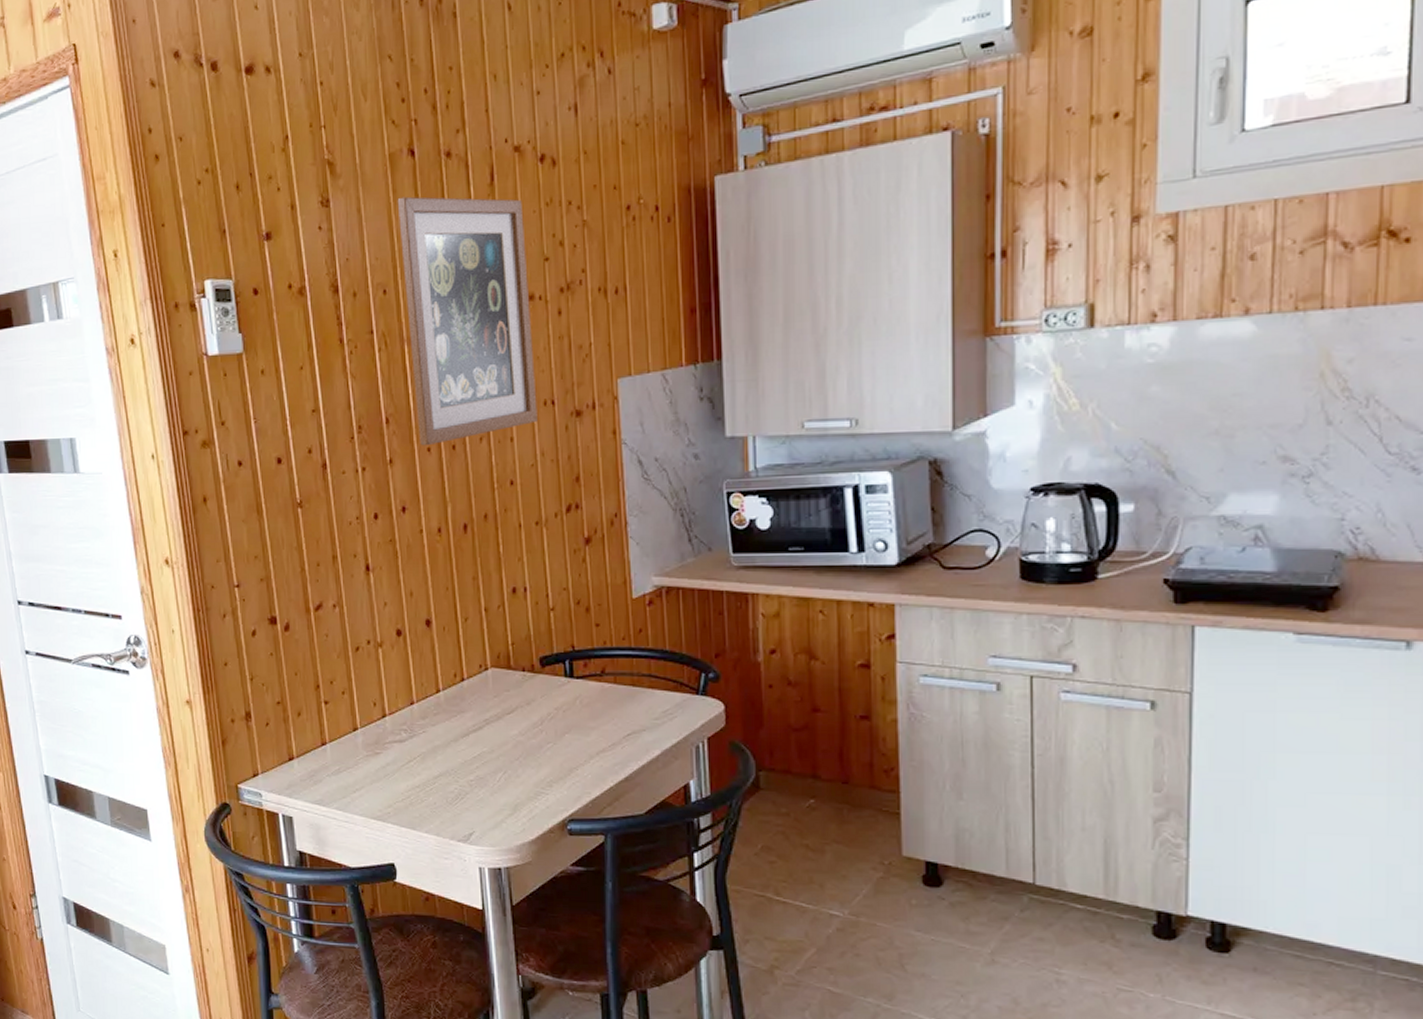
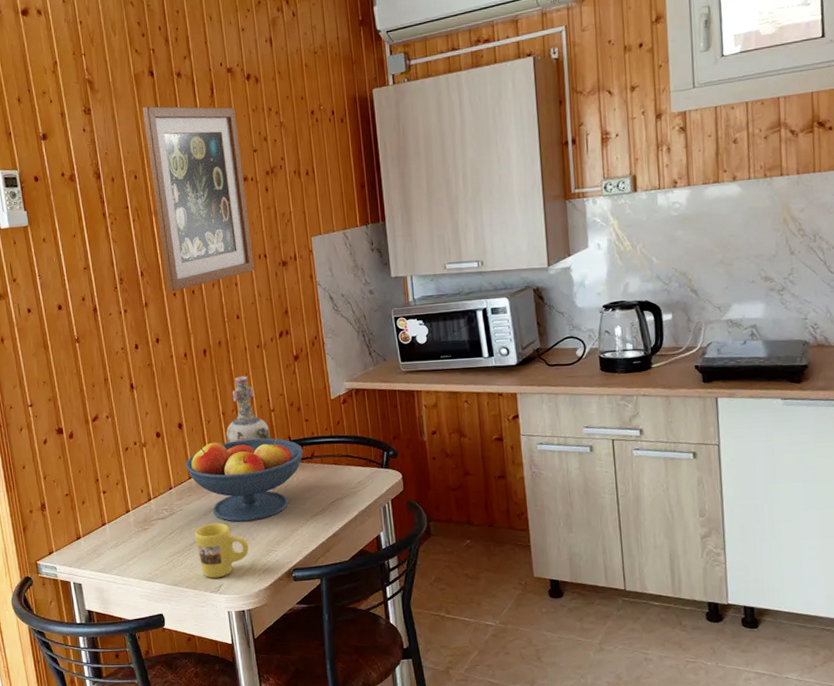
fruit bowl: none [433,645,592,753] -> present [185,438,304,522]
mug: none [439,752,511,824] -> present [194,523,249,578]
vase: none [488,561,547,649] -> present [226,376,270,444]

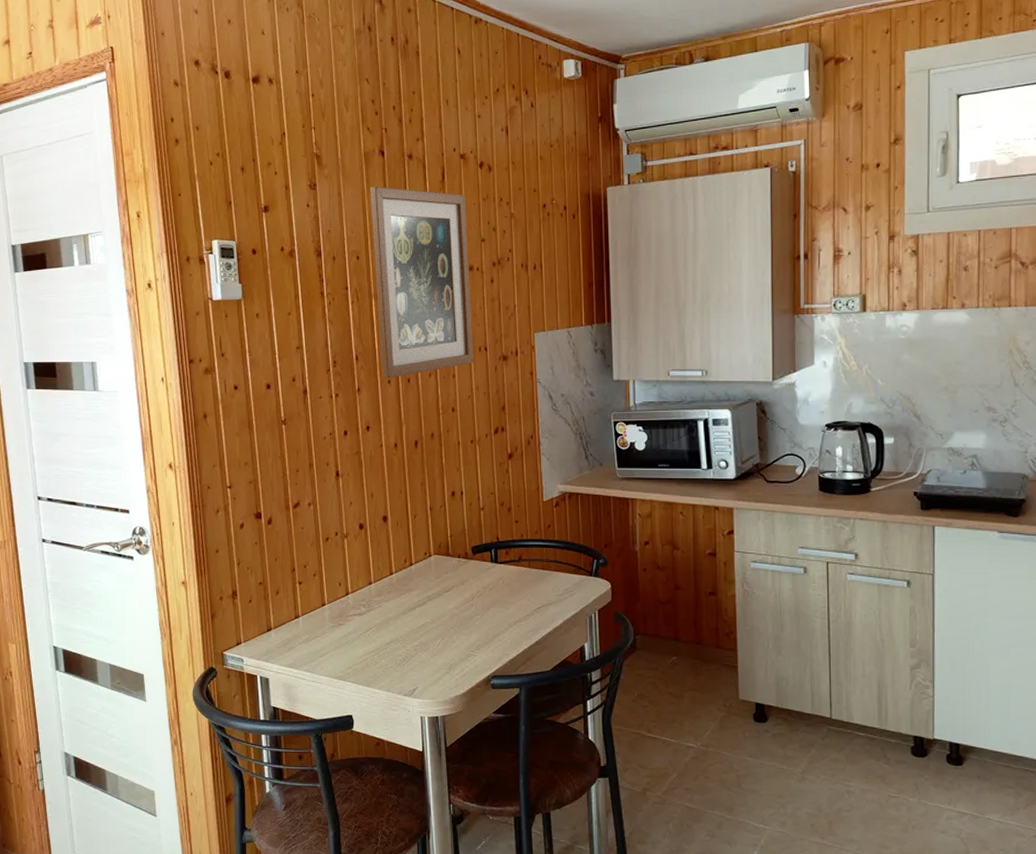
fruit bowl: present [185,438,304,522] -> none [387,537,512,623]
mug: present [194,523,249,578] -> none [391,623,447,681]
vase: present [226,376,270,444] -> none [432,471,478,540]

